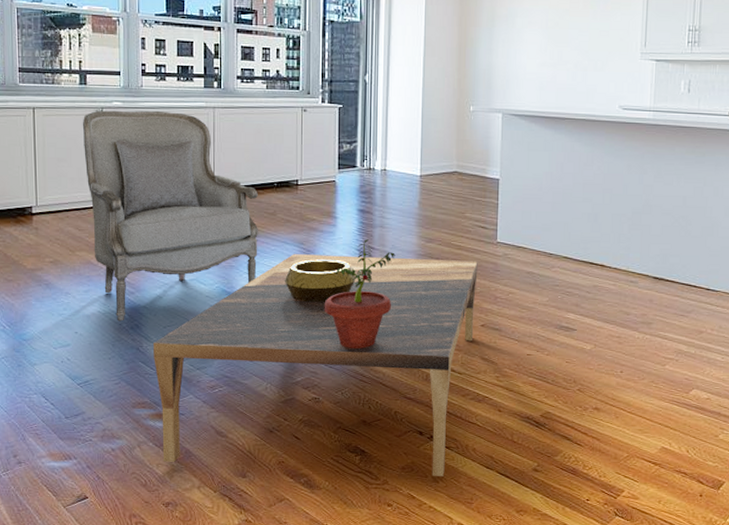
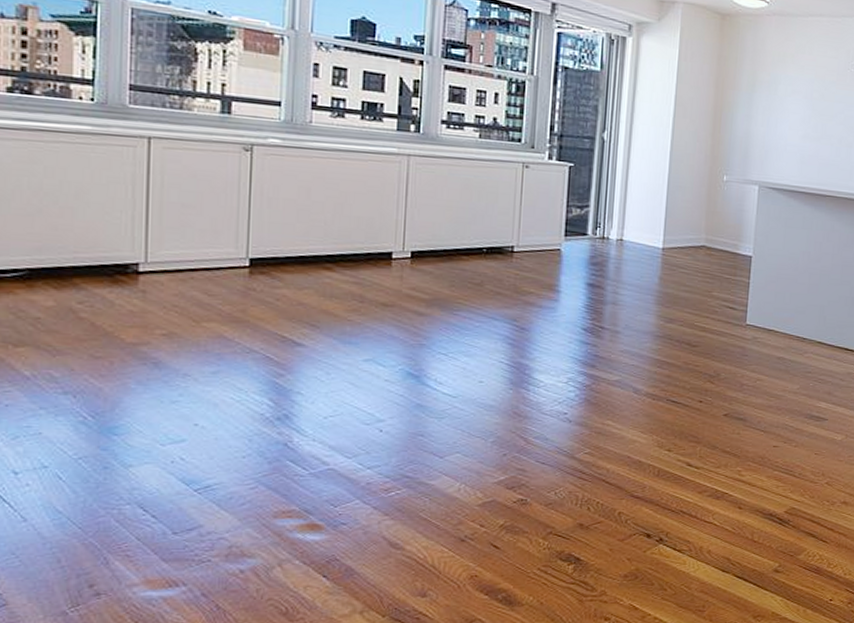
armchair: present [82,110,259,322] -> none [221,147,461,411]
coffee table: present [153,254,478,476] -> none [307,332,724,583]
decorative bowl: present [285,259,356,302] -> none [490,339,580,388]
potted plant: present [324,239,395,349] -> none [538,317,629,442]

